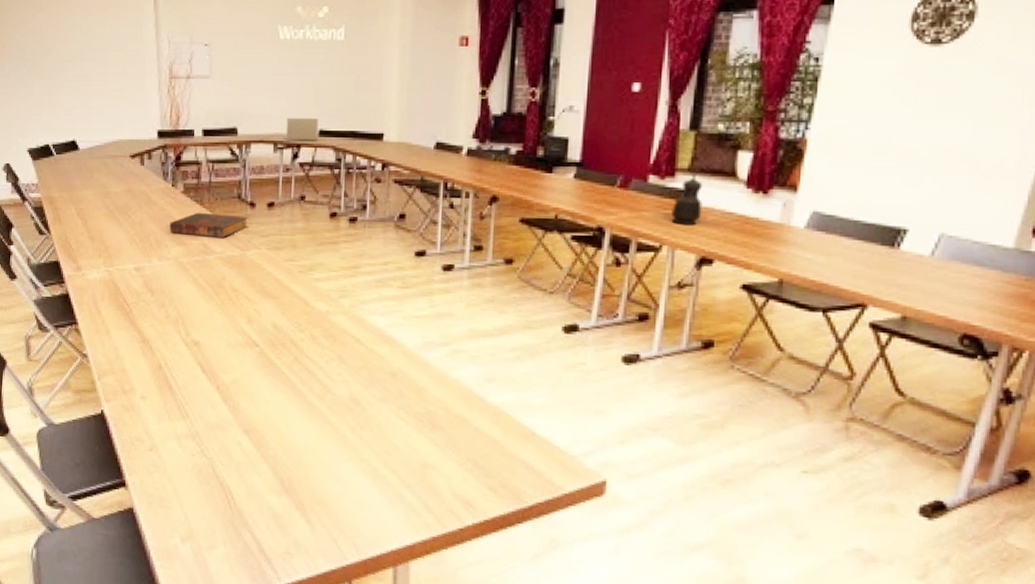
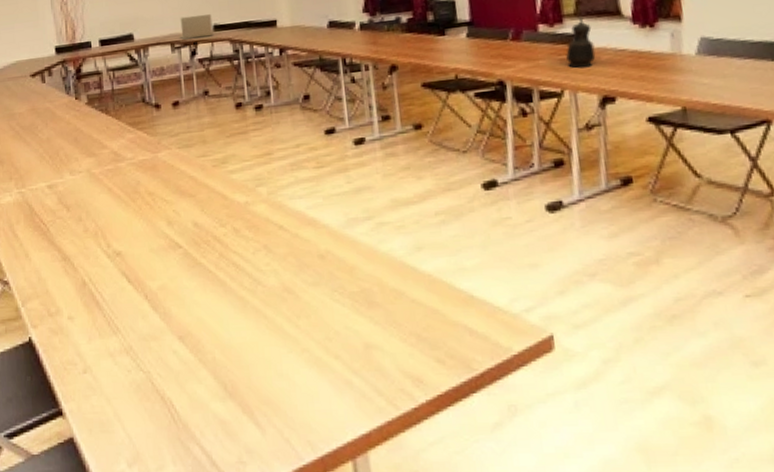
book: present [169,212,249,239] -> none [77,118,157,146]

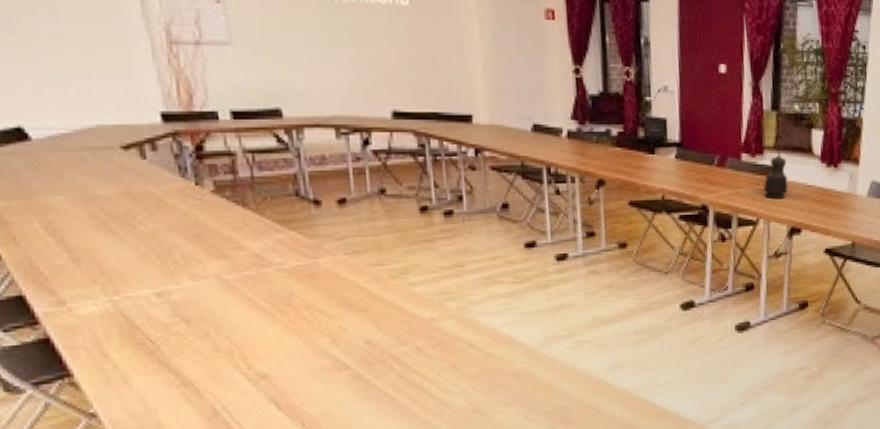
laptop: present [180,13,213,40] -> none [348,96,392,124]

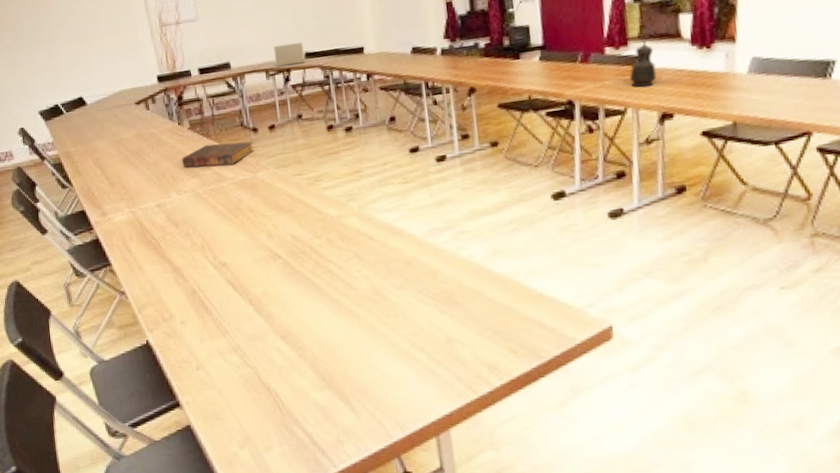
book: none [200,215,316,247] -> present [182,141,255,168]
laptop: none [348,96,392,124] -> present [273,42,305,67]

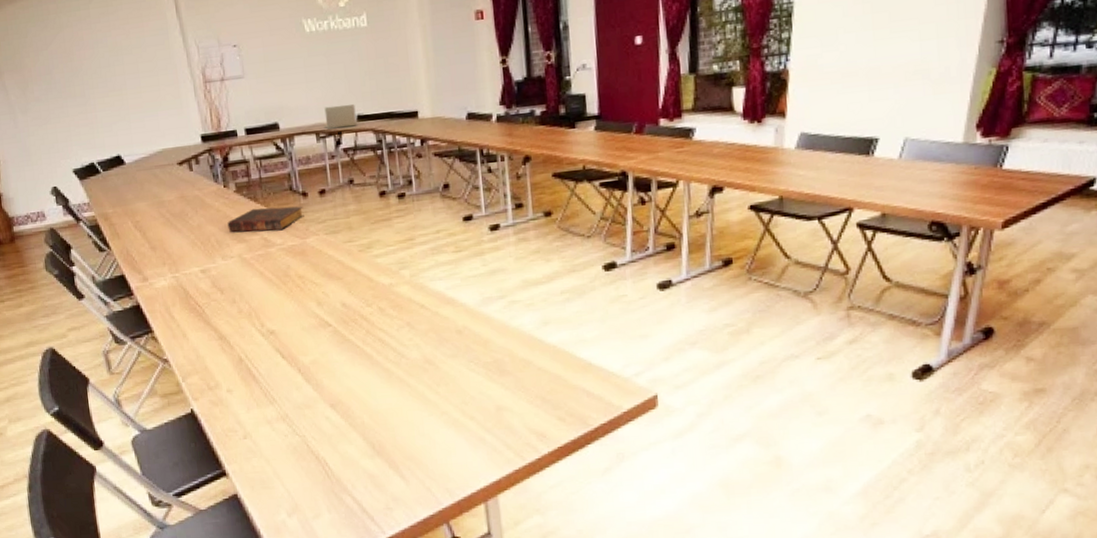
coffeepot: present [630,39,657,88] -> none [683,112,709,161]

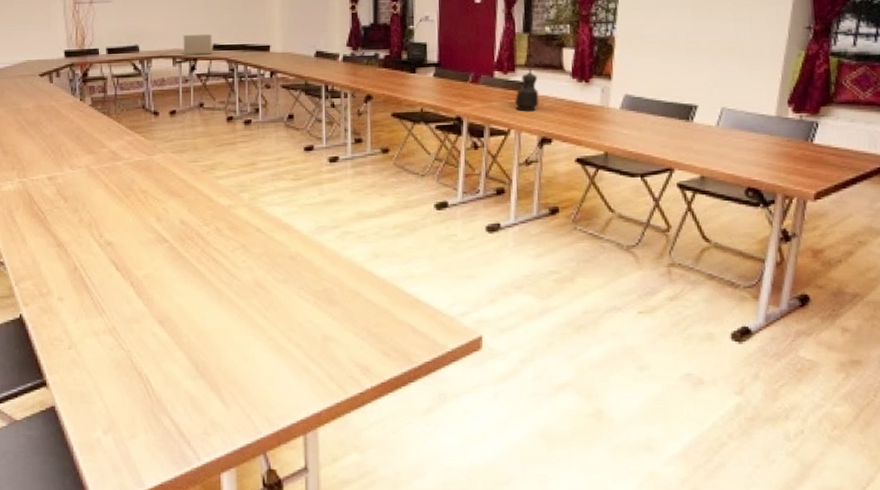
book: present [227,206,304,233] -> none [79,122,153,146]
coffeepot: none [683,112,709,161] -> present [515,68,539,112]

